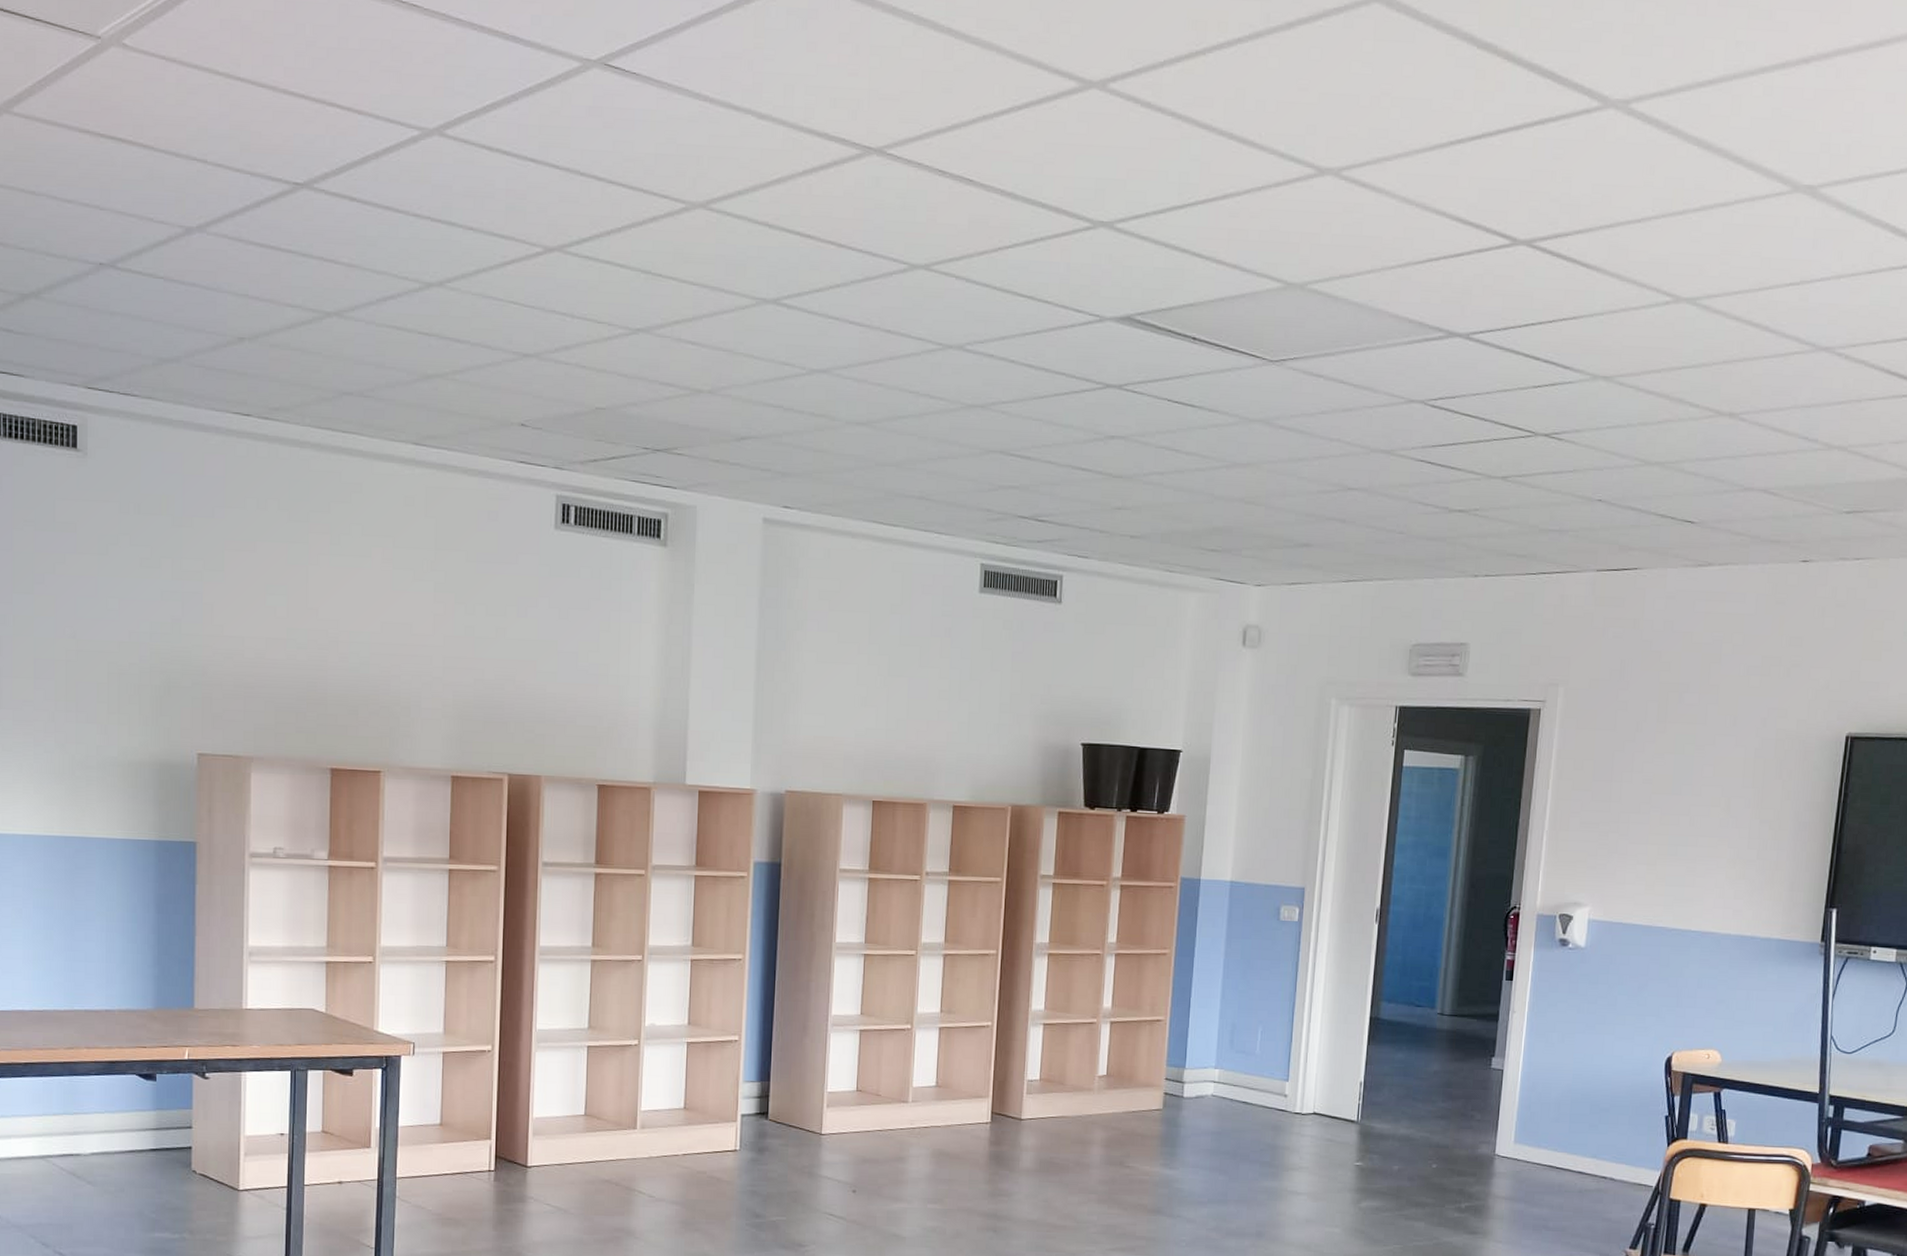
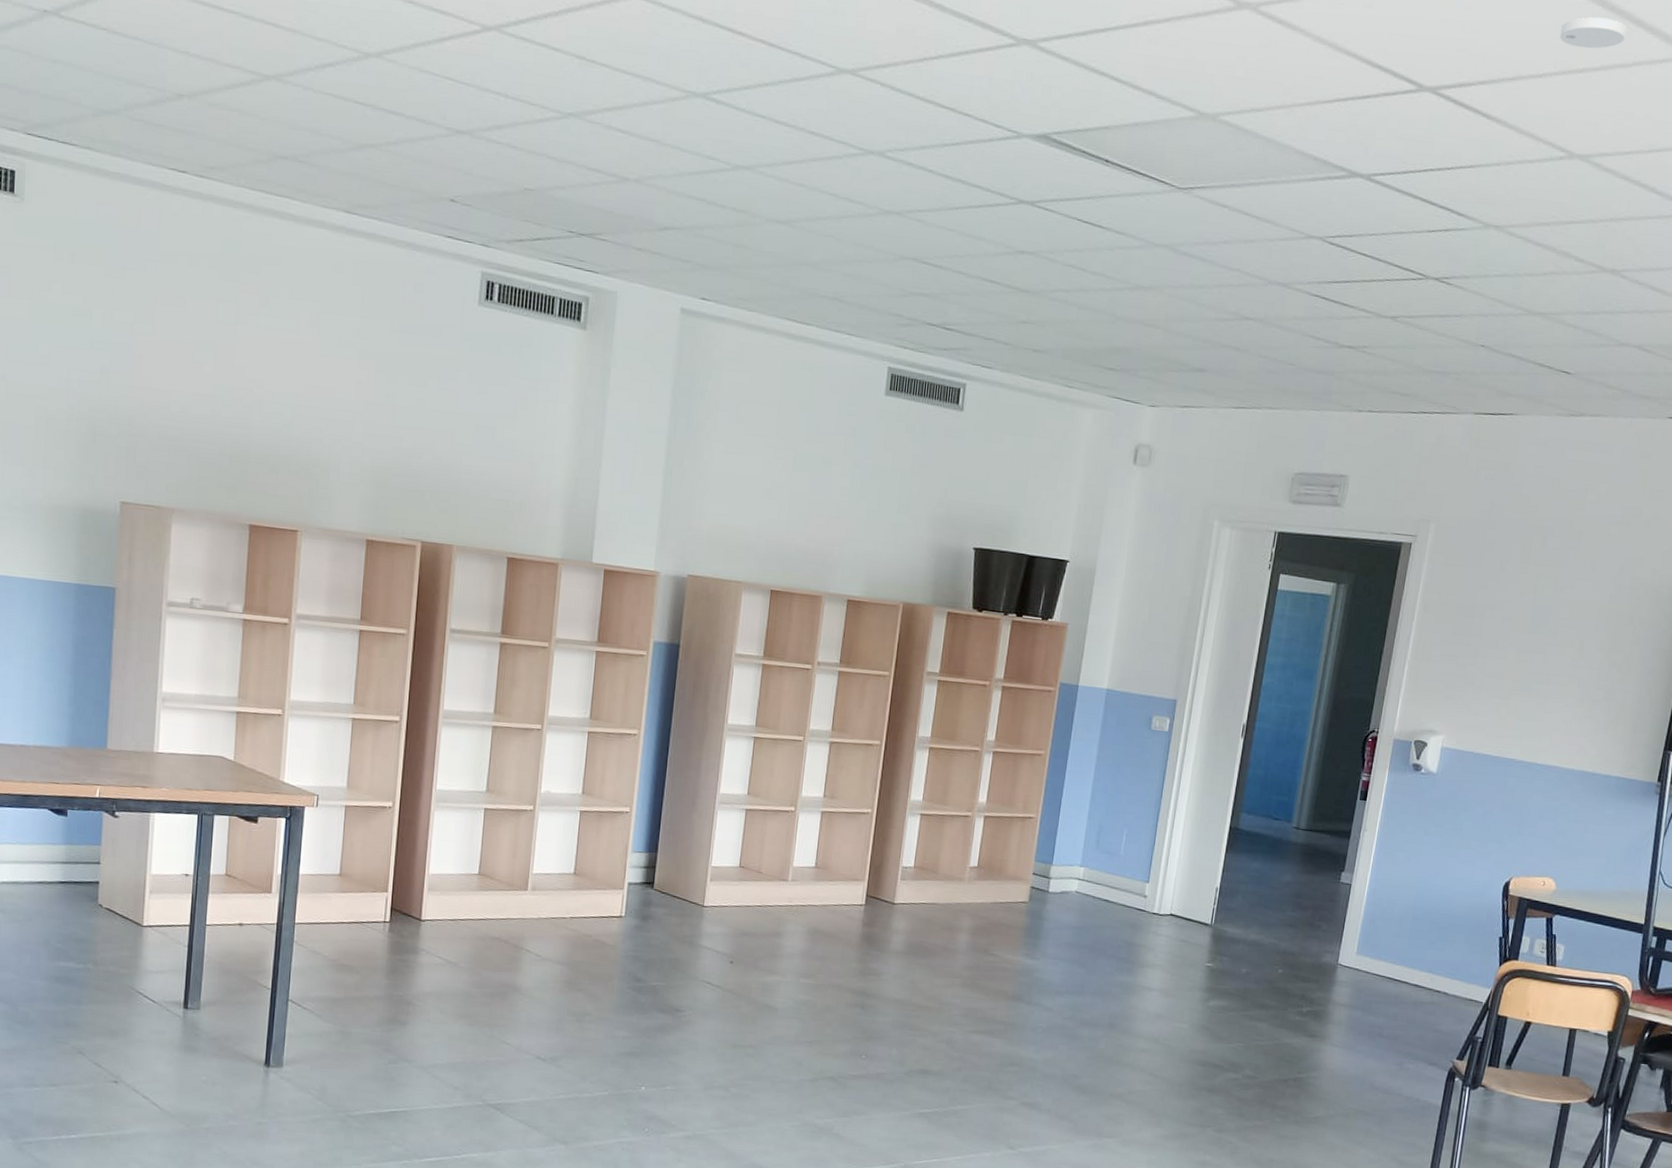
smoke detector: none [1655,157,1725,190] -> present [1559,17,1627,49]

